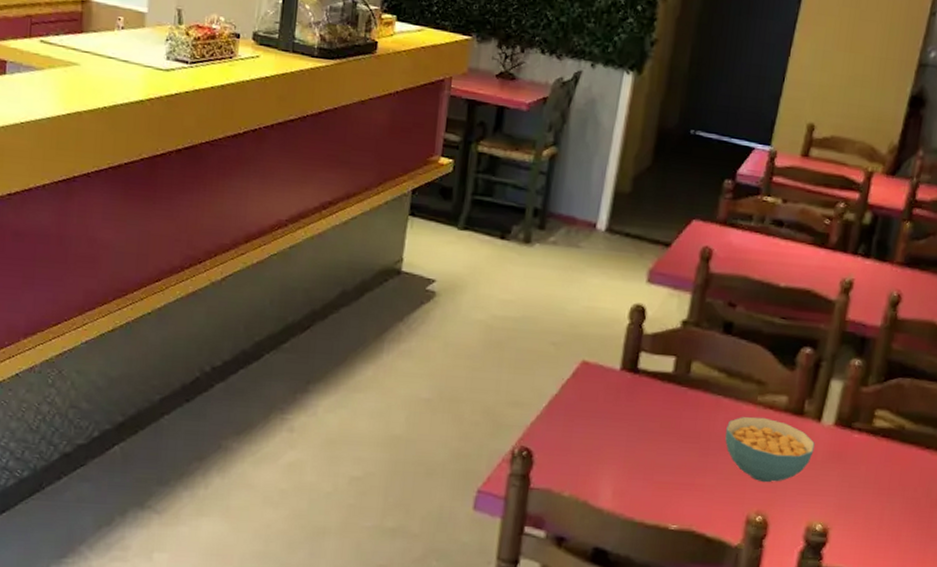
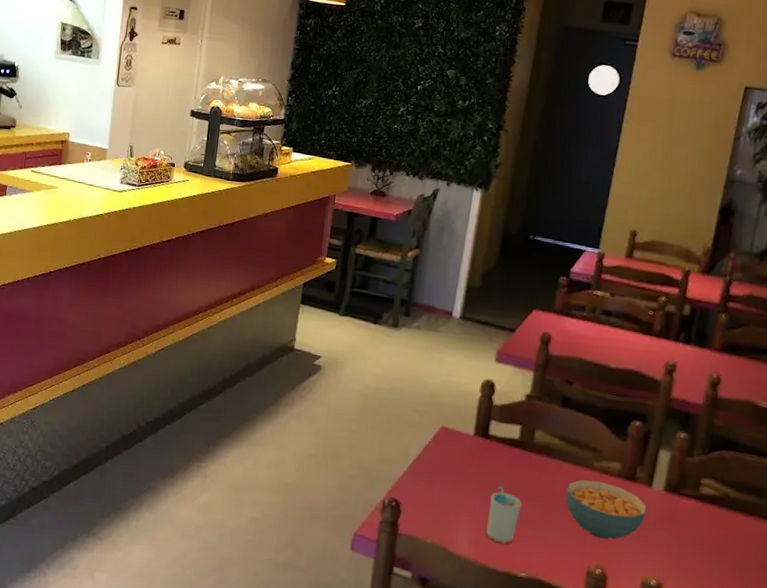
cup: none [633,428,676,493] -> present [486,486,523,544]

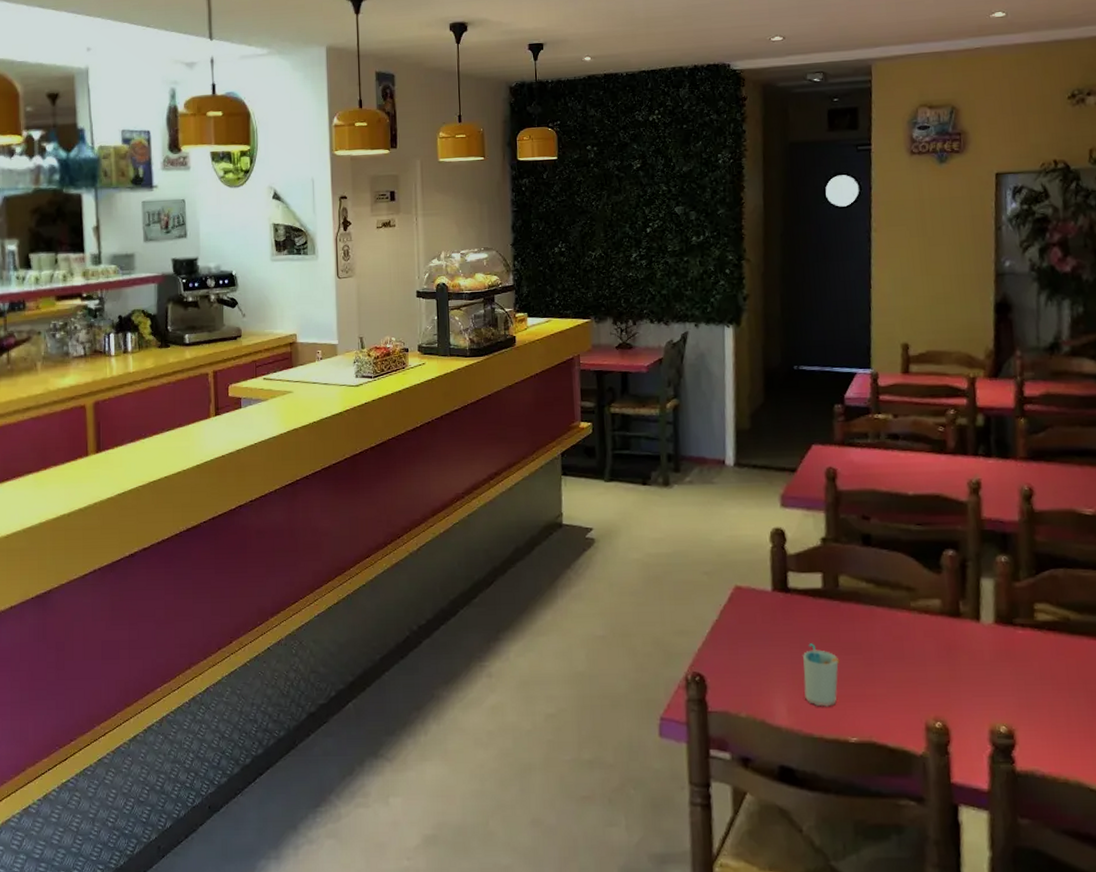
cereal bowl: present [566,479,647,540] -> none [885,622,980,688]

